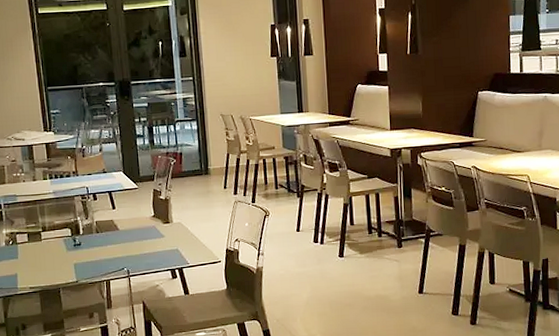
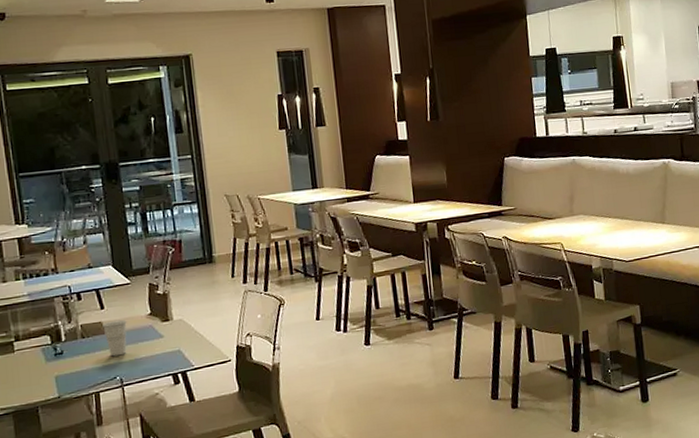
cup: none [114,219,134,251] -> present [102,319,127,357]

